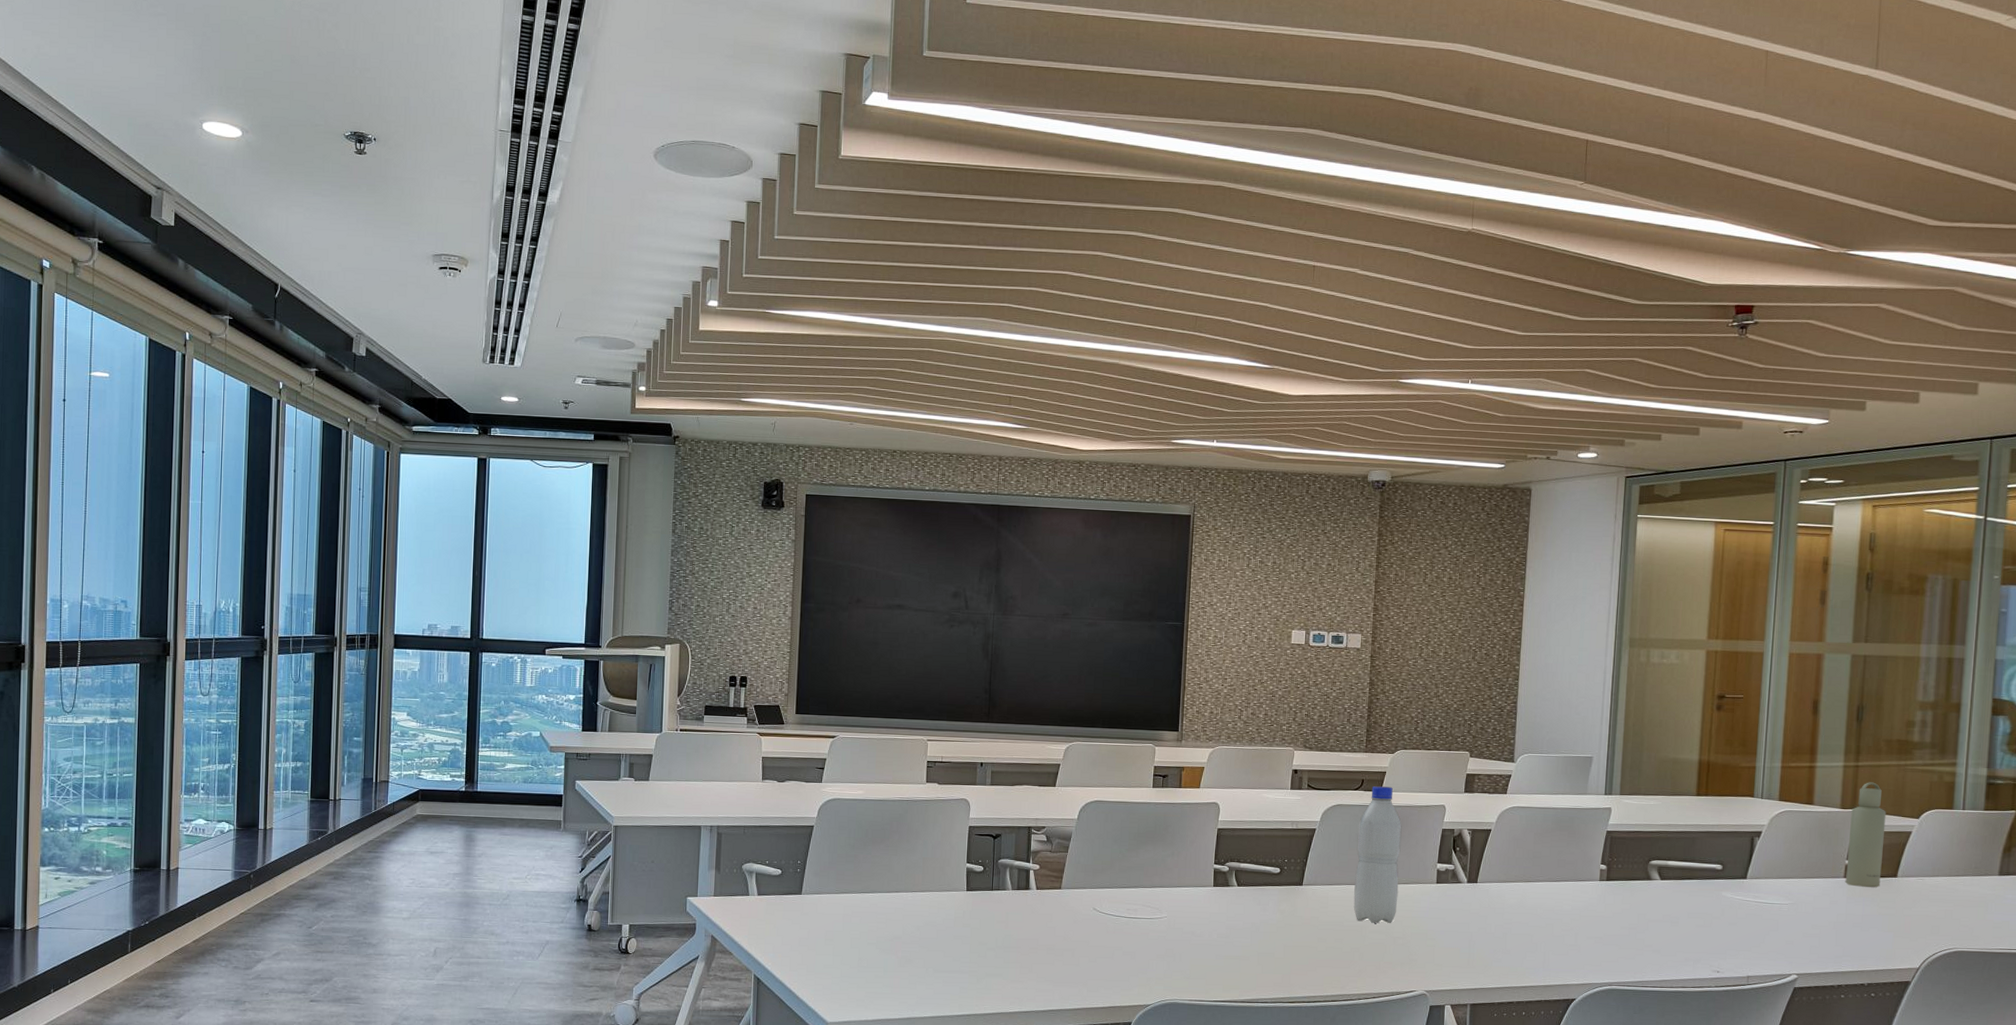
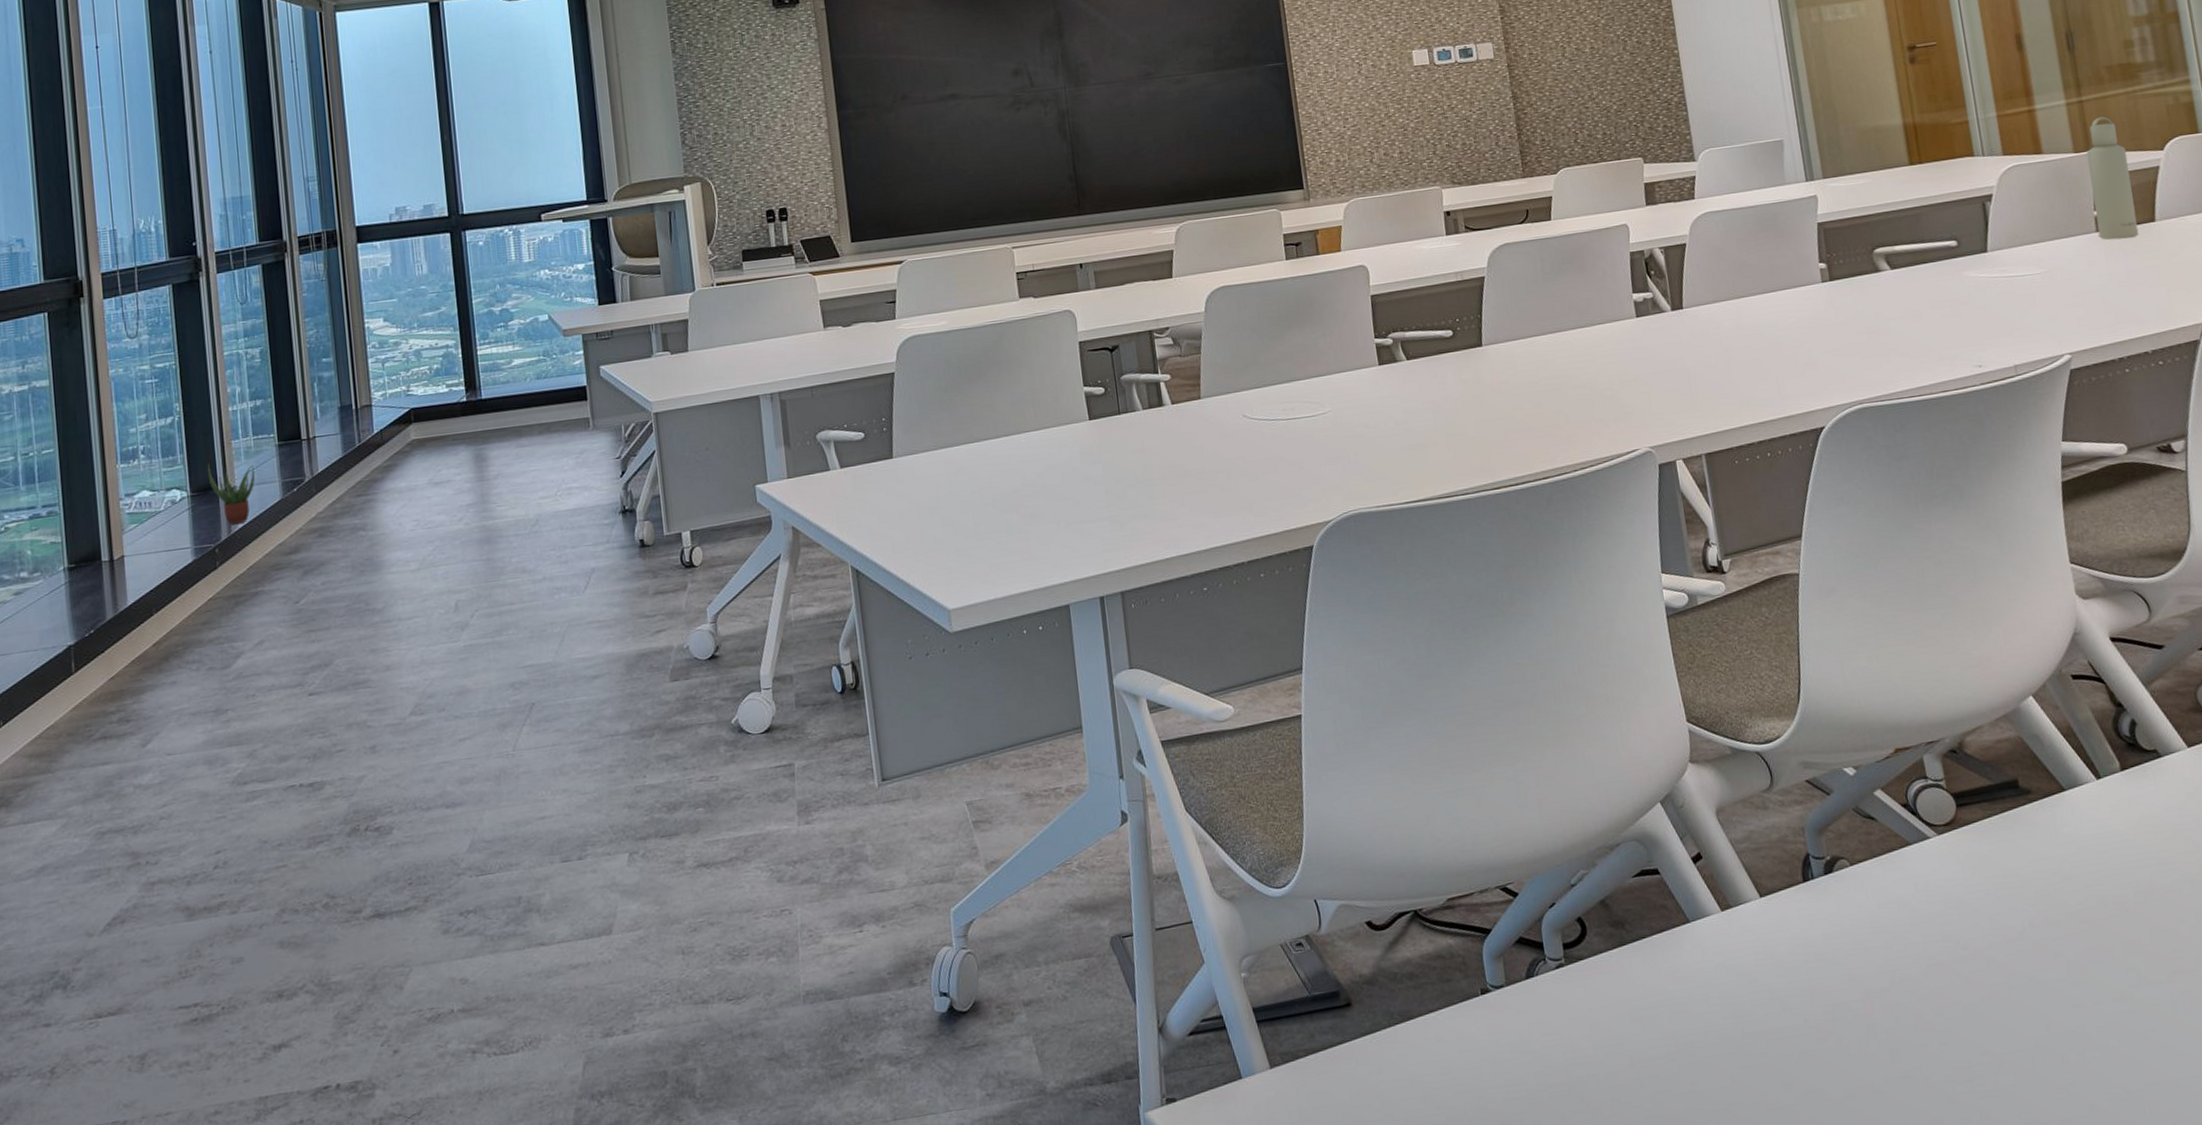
potted plant: none [252,806,289,858] -> present [207,463,255,524]
water bottle: present [1353,786,1402,924] -> none [1532,213,1597,377]

